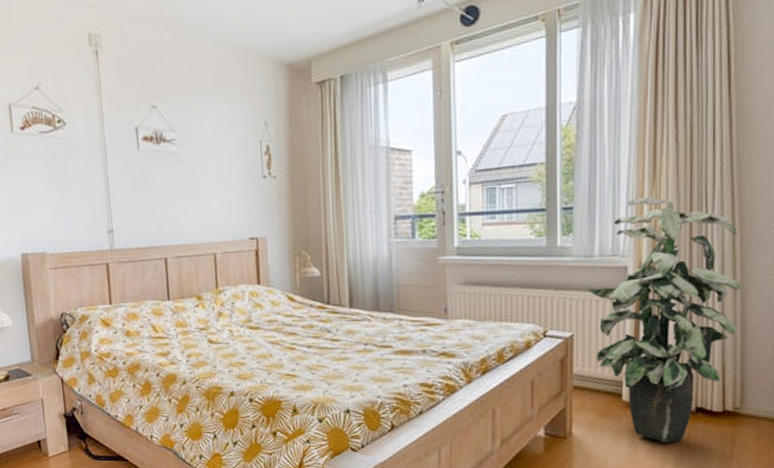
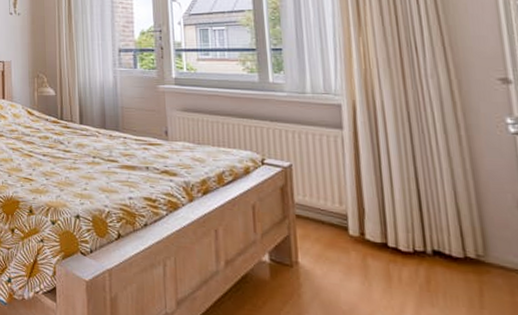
indoor plant: present [586,196,741,443] -> none [301,42,468,285]

